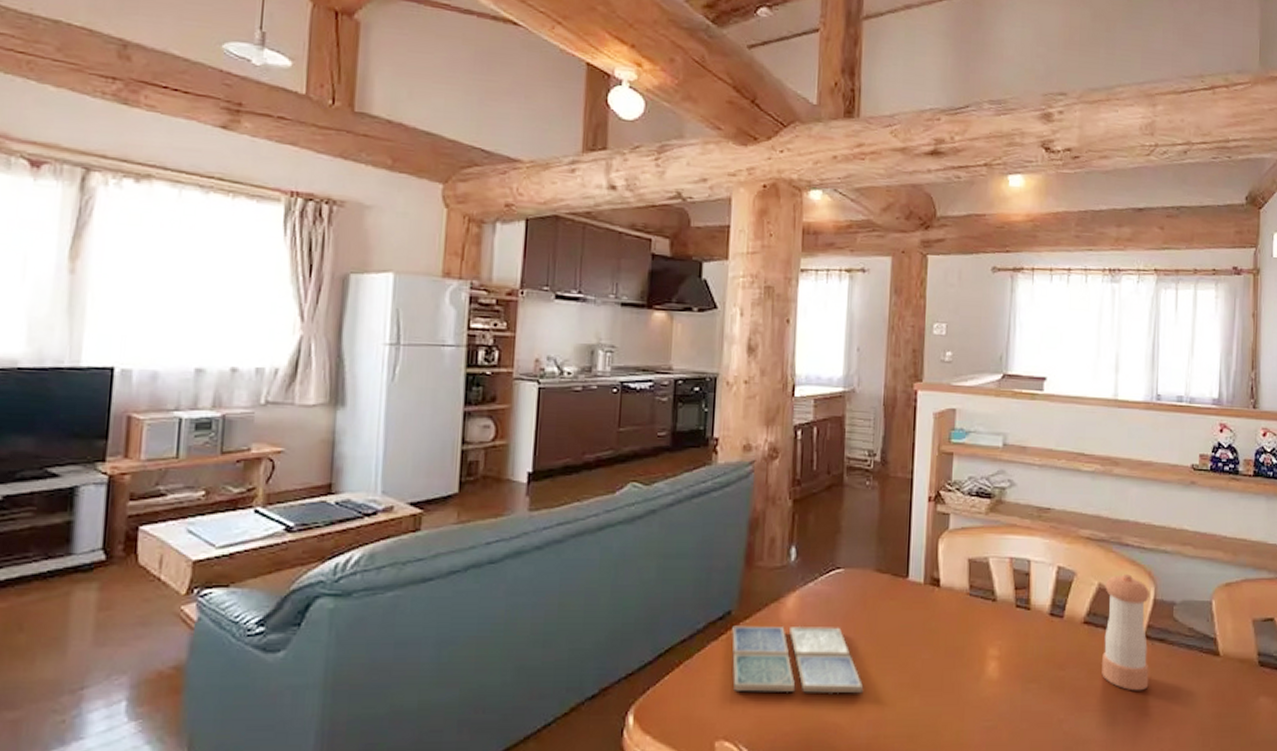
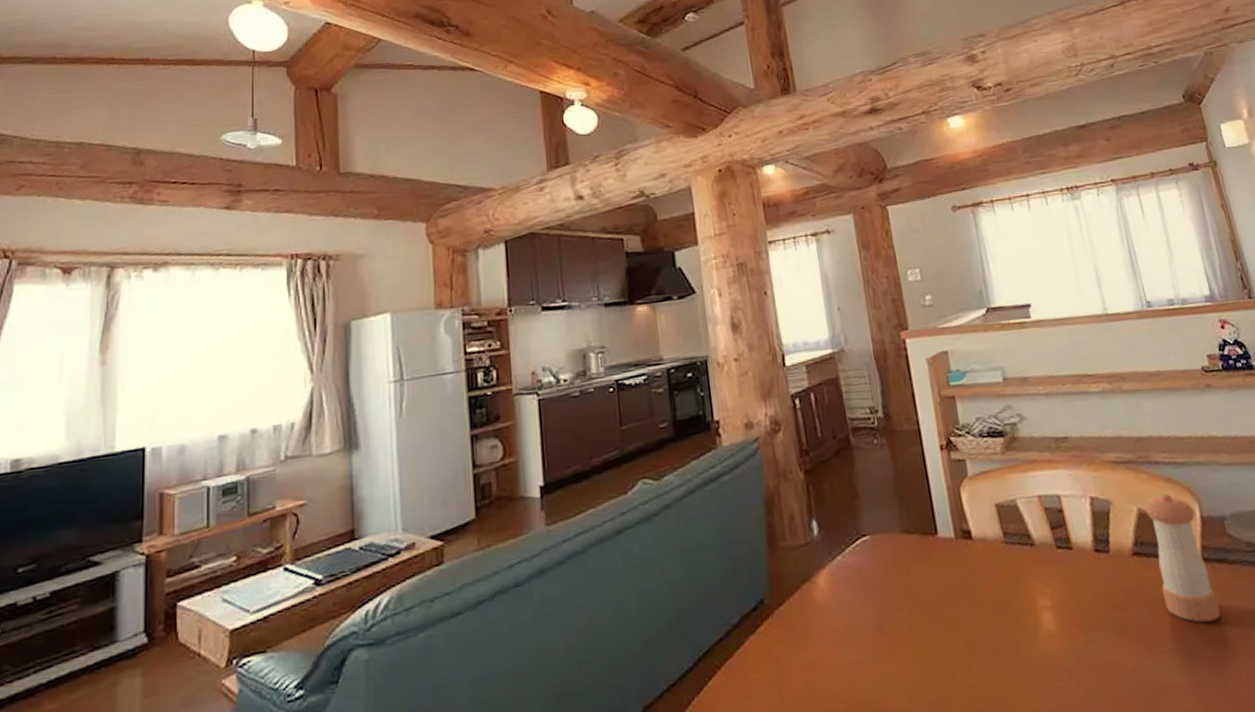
drink coaster: present [732,625,864,694] -> none [767,599,918,688]

